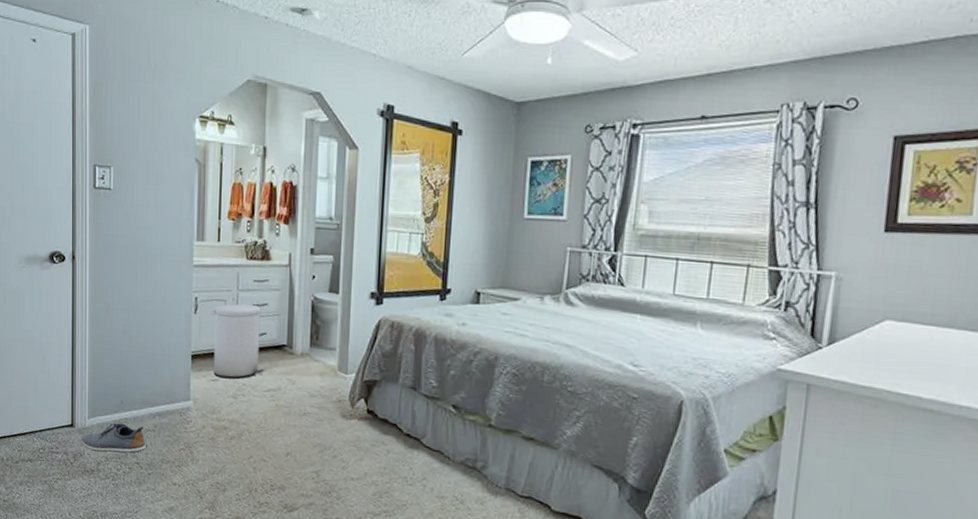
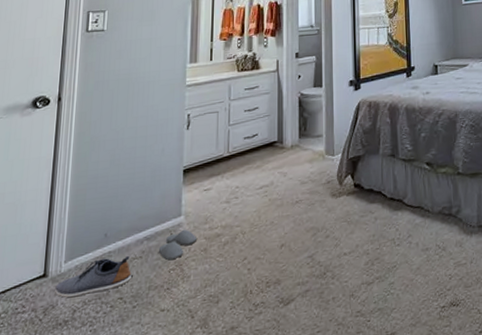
slippers: none [170,414,206,441] -> present [159,229,198,261]
pedal bin: present [211,304,266,379] -> none [203,111,259,186]

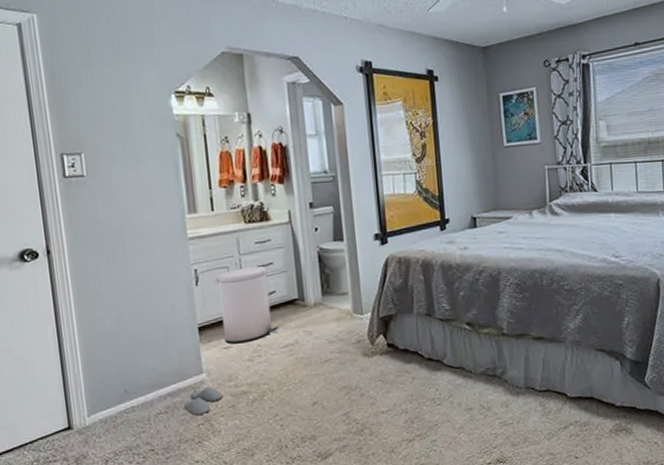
shoe: present [55,255,133,298] -> none [83,410,161,449]
pedal bin: none [203,111,259,186] -> present [213,266,281,344]

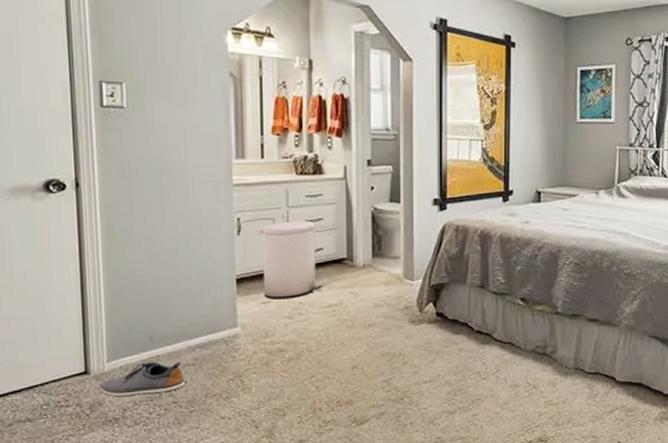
shoe: none [83,410,161,449] -> present [100,361,187,397]
slippers: present [184,386,224,416] -> none [214,341,258,371]

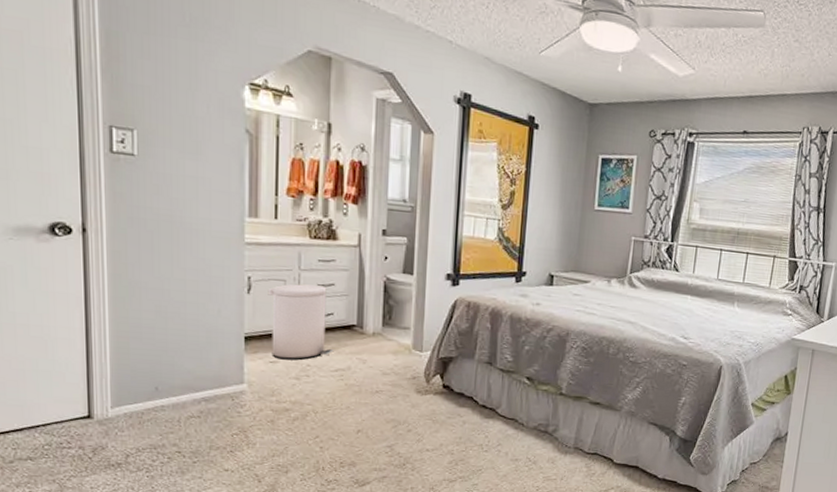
shoe: present [100,361,187,397] -> none [103,411,191,443]

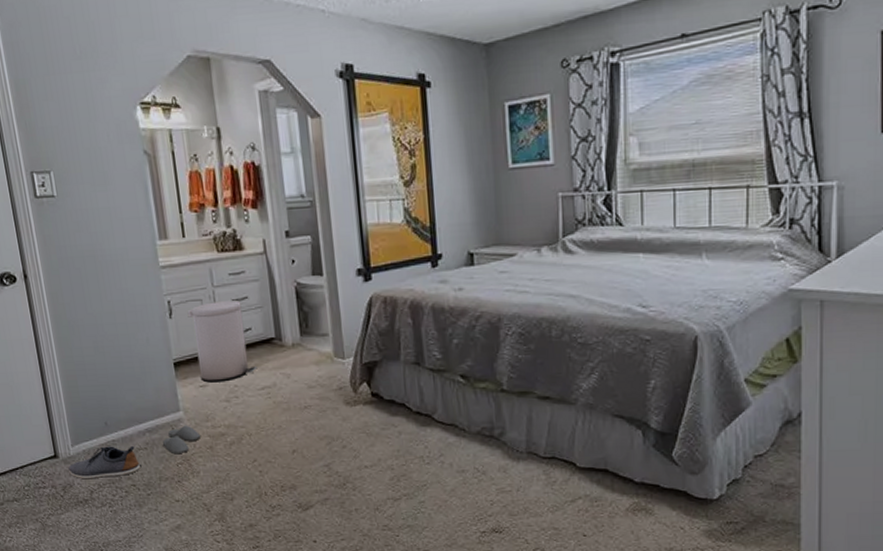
shoe: none [103,411,191,443] -> present [68,445,142,480]
slippers: none [220,397,263,425] -> present [163,425,201,455]

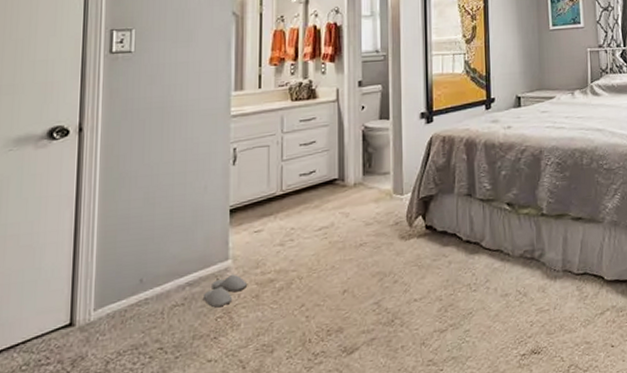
shoe: present [68,445,142,480] -> none [84,302,174,349]
pedal bin: present [187,300,258,383] -> none [252,145,317,228]

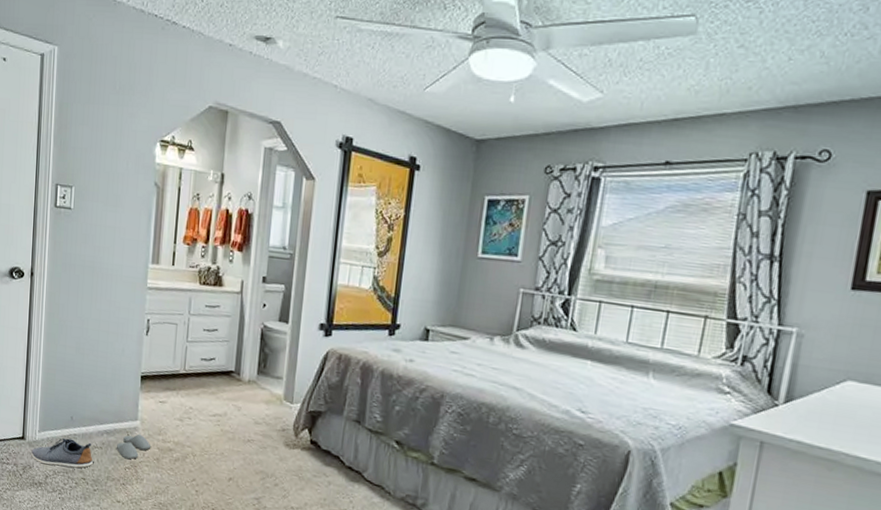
shoe: none [84,302,174,349] -> present [31,437,94,469]

